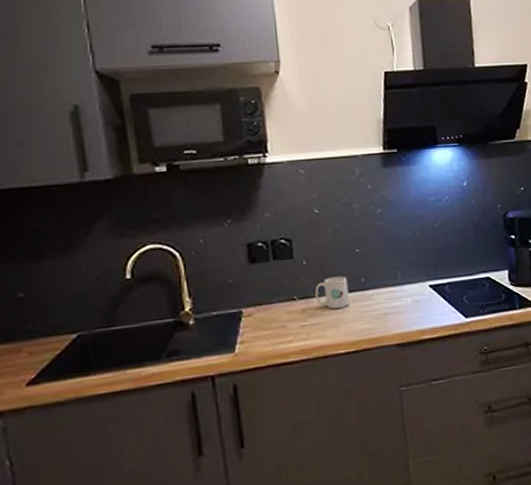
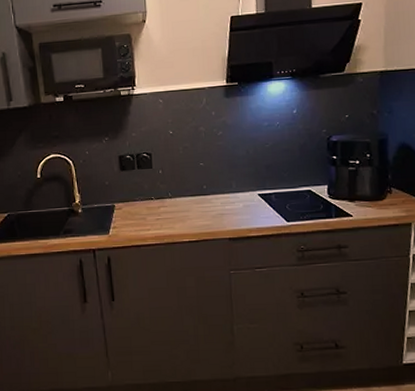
mug: present [315,276,350,309] -> none [168,183,194,208]

